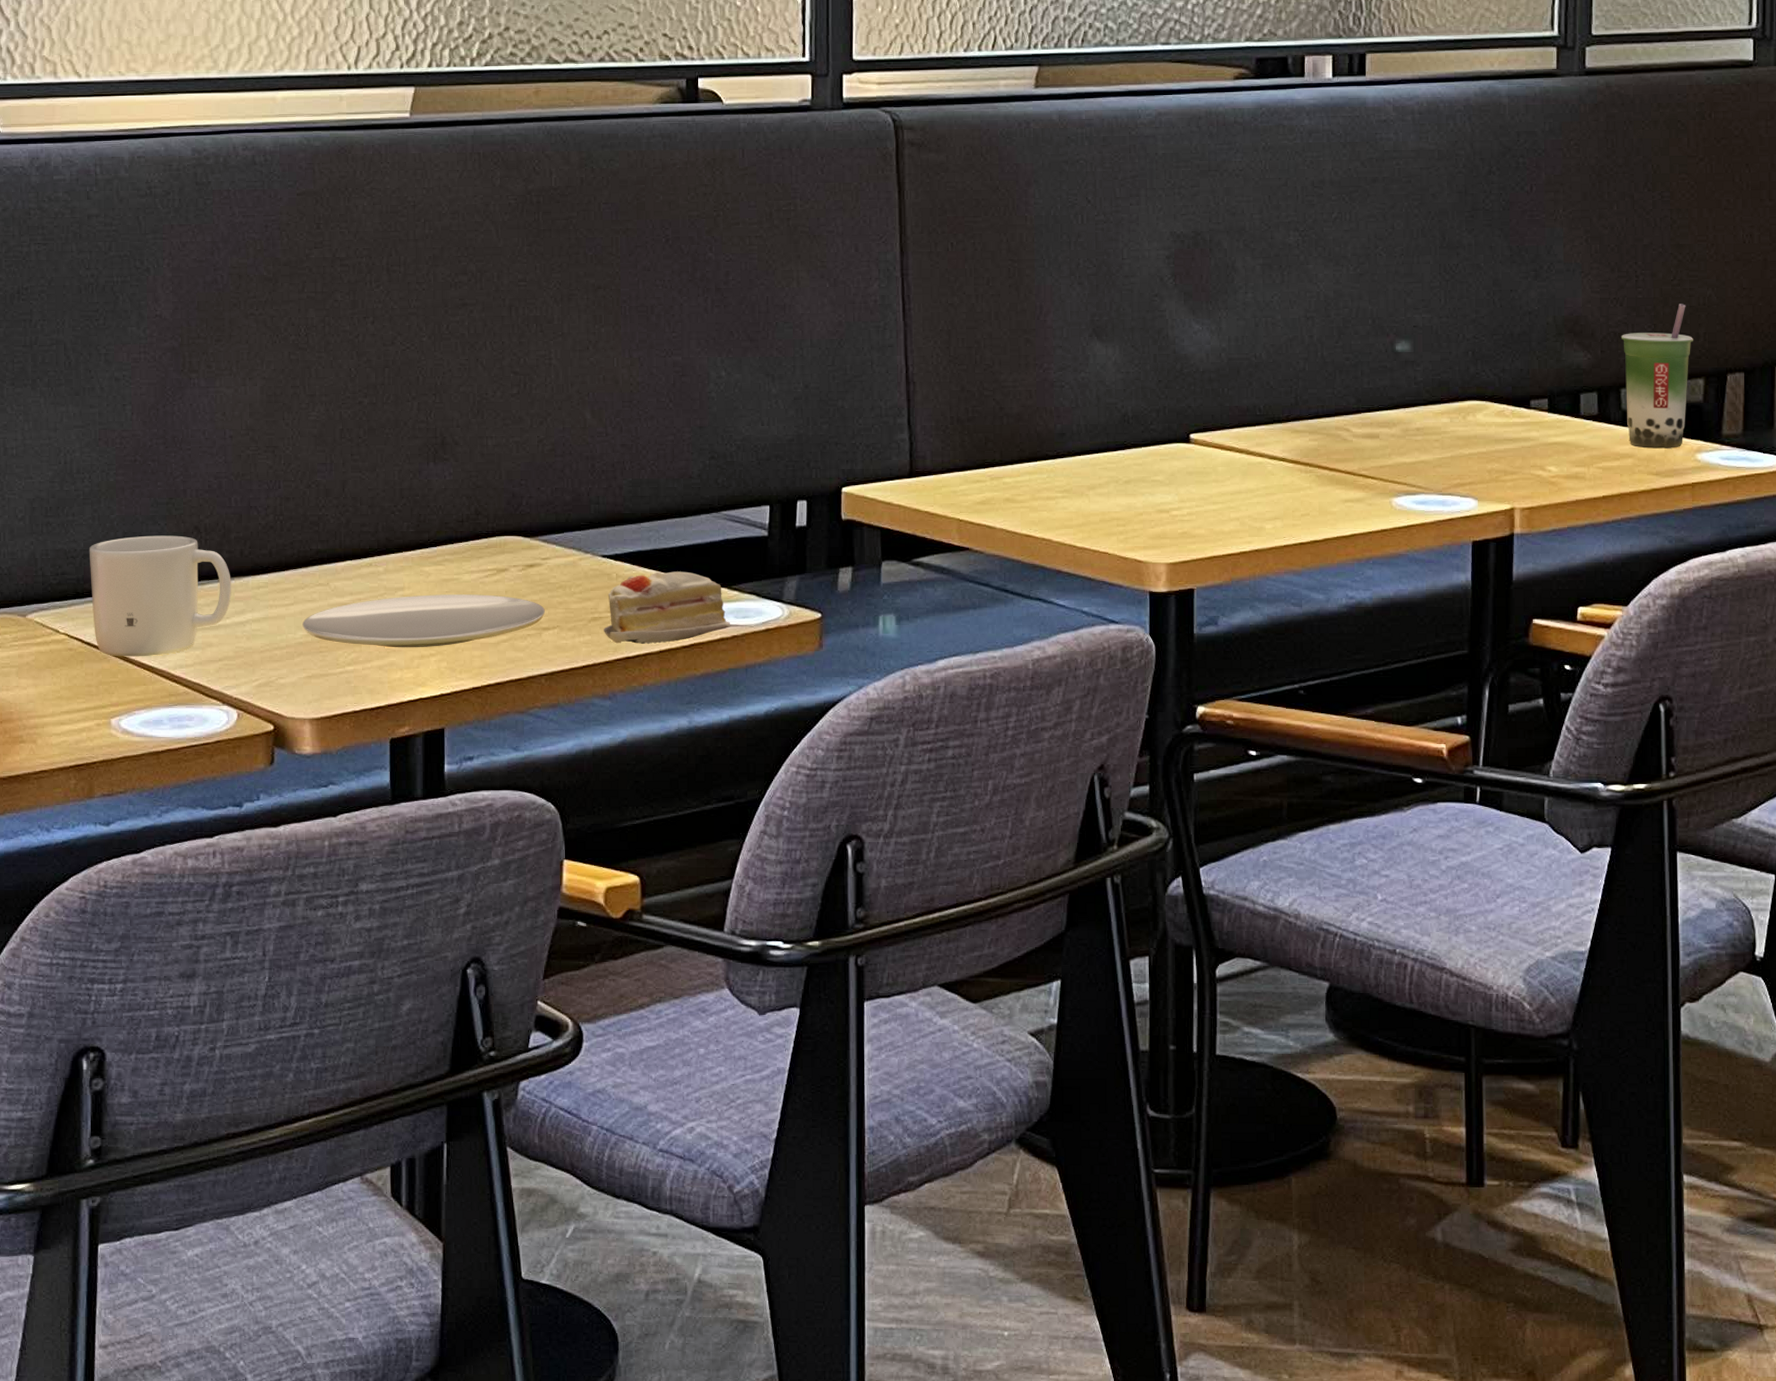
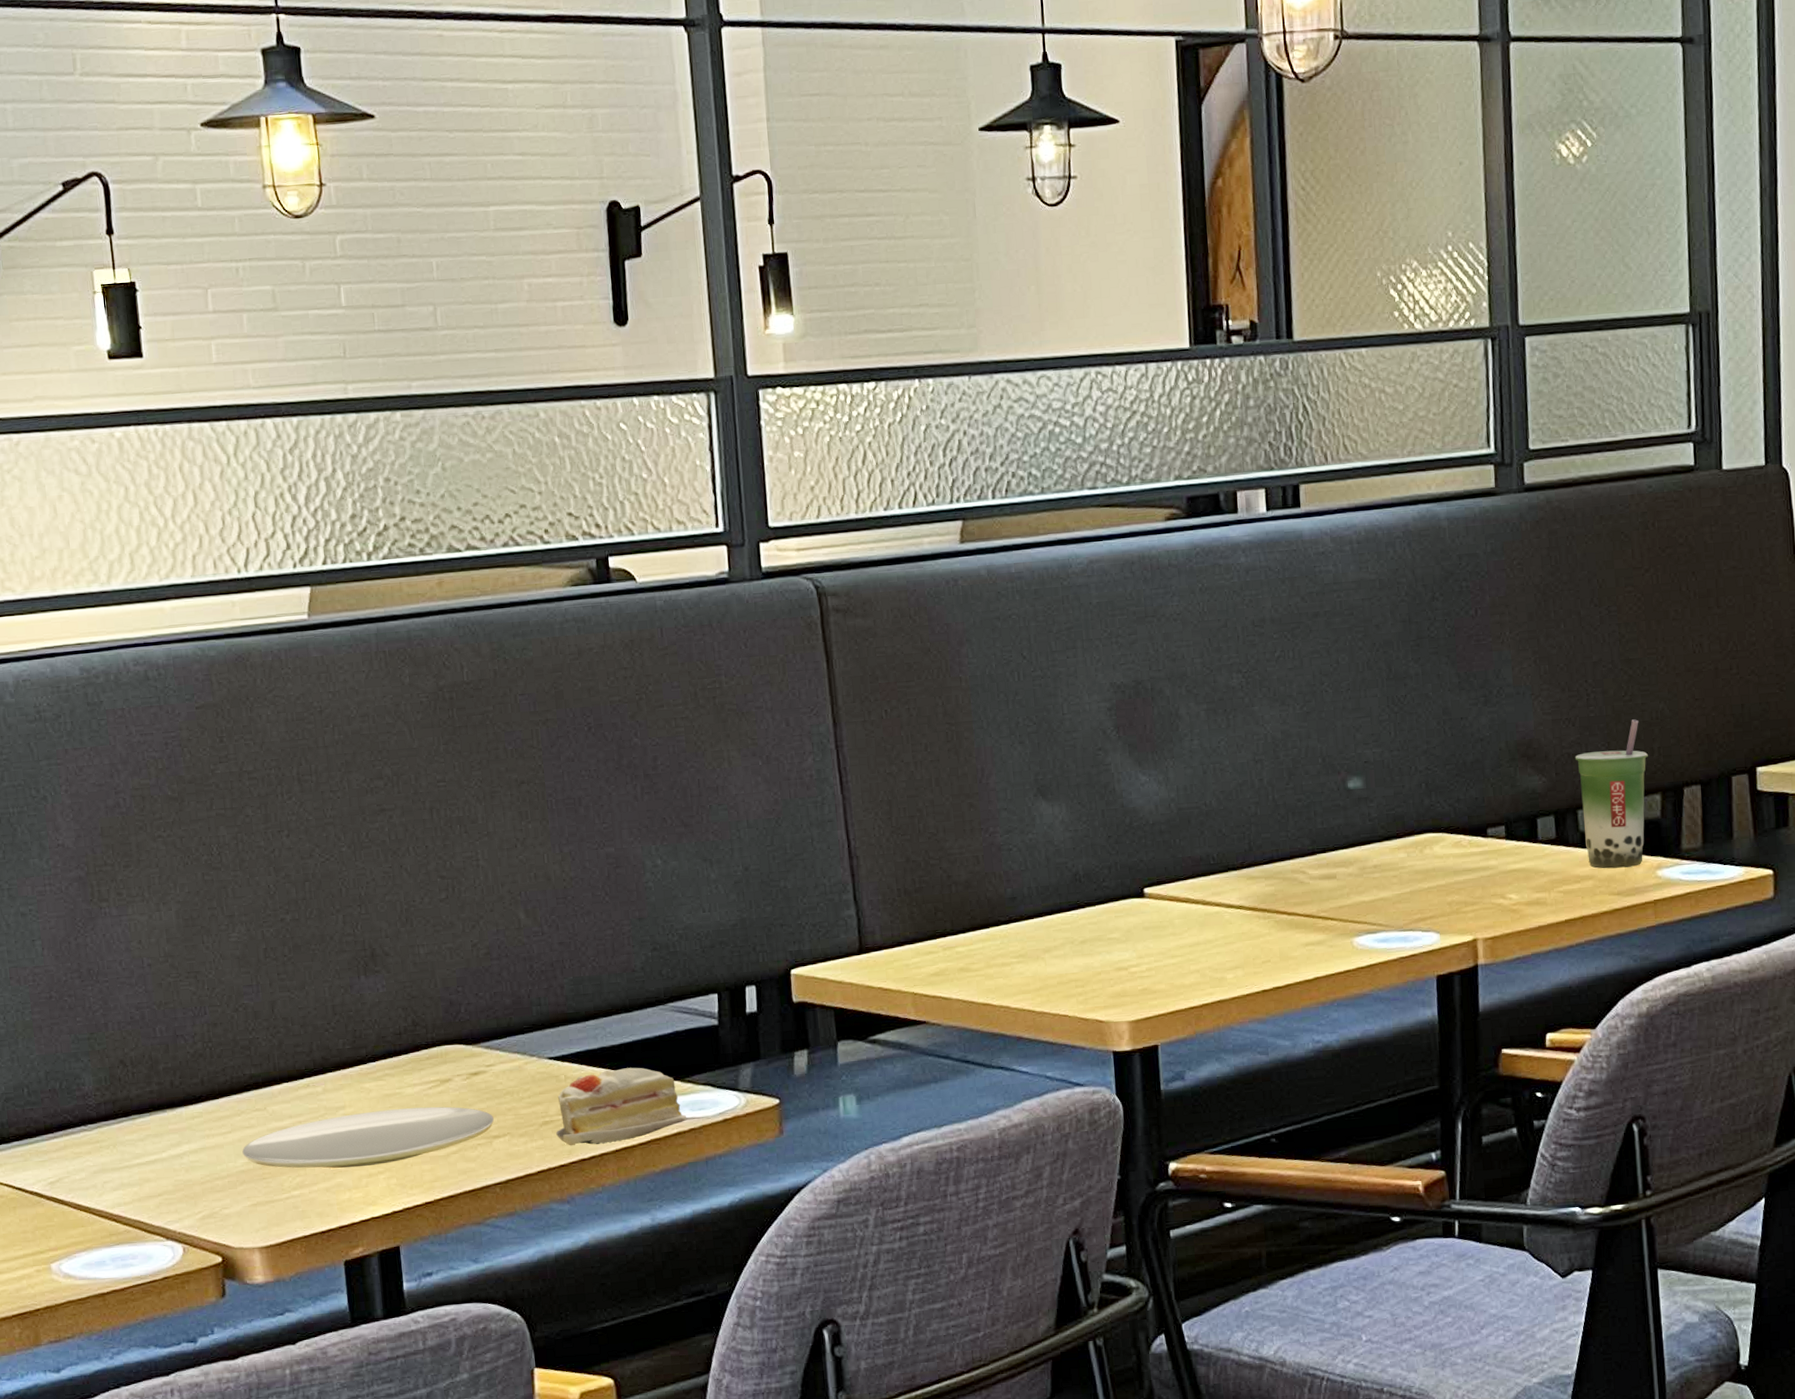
mug: present [88,535,232,657] -> none [10,1071,165,1200]

